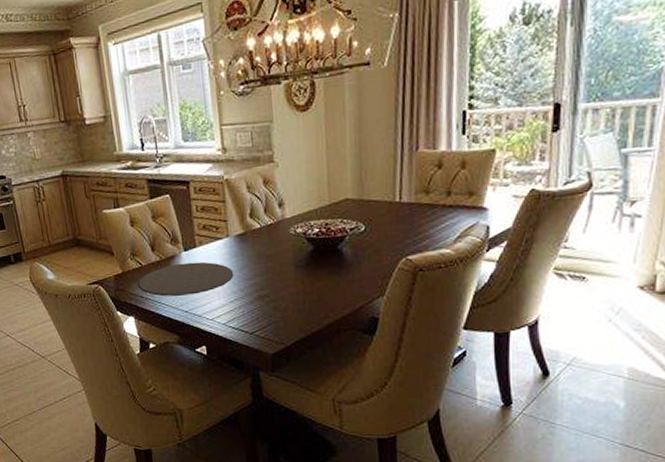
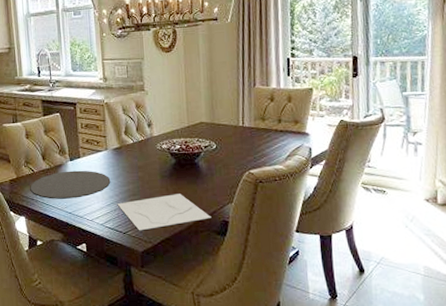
napkin: none [242,286,357,331] -> present [117,194,211,231]

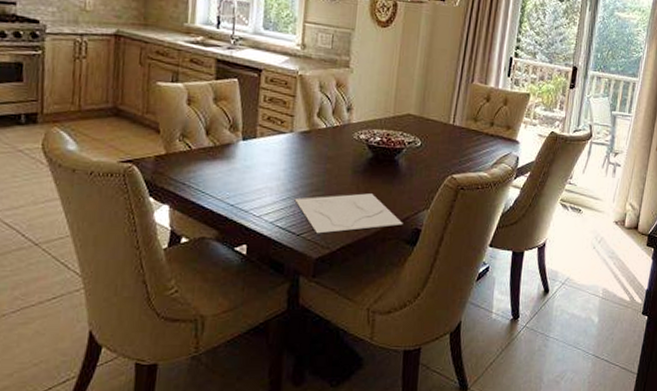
placemat: present [30,170,111,199] -> none [182,152,291,187]

